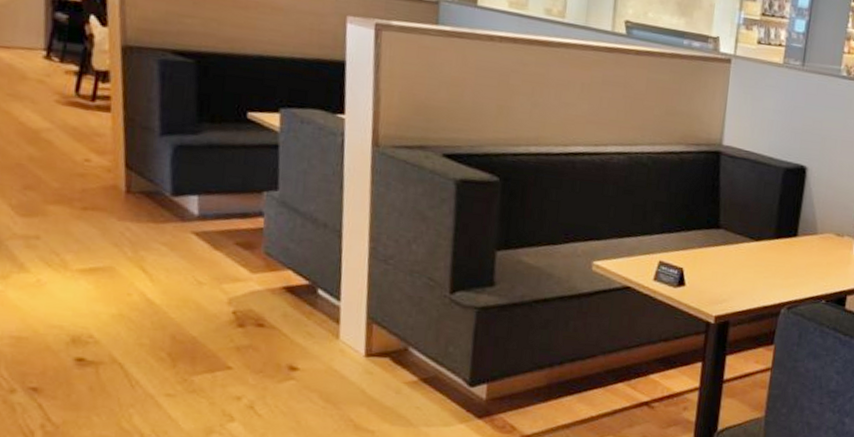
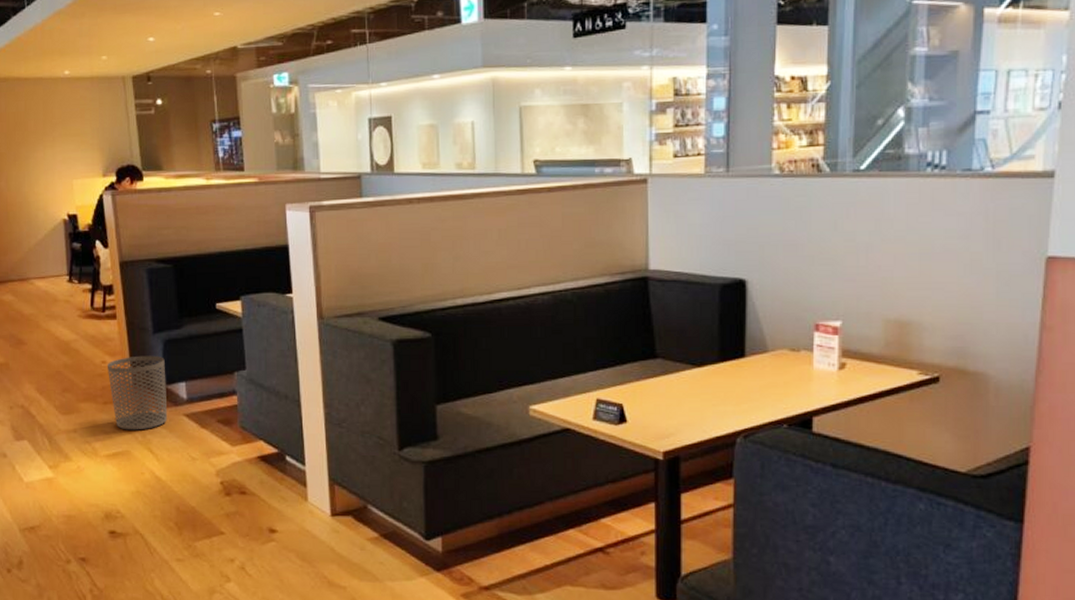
waste bin: none [91,158,173,245] -> present [107,355,168,430]

